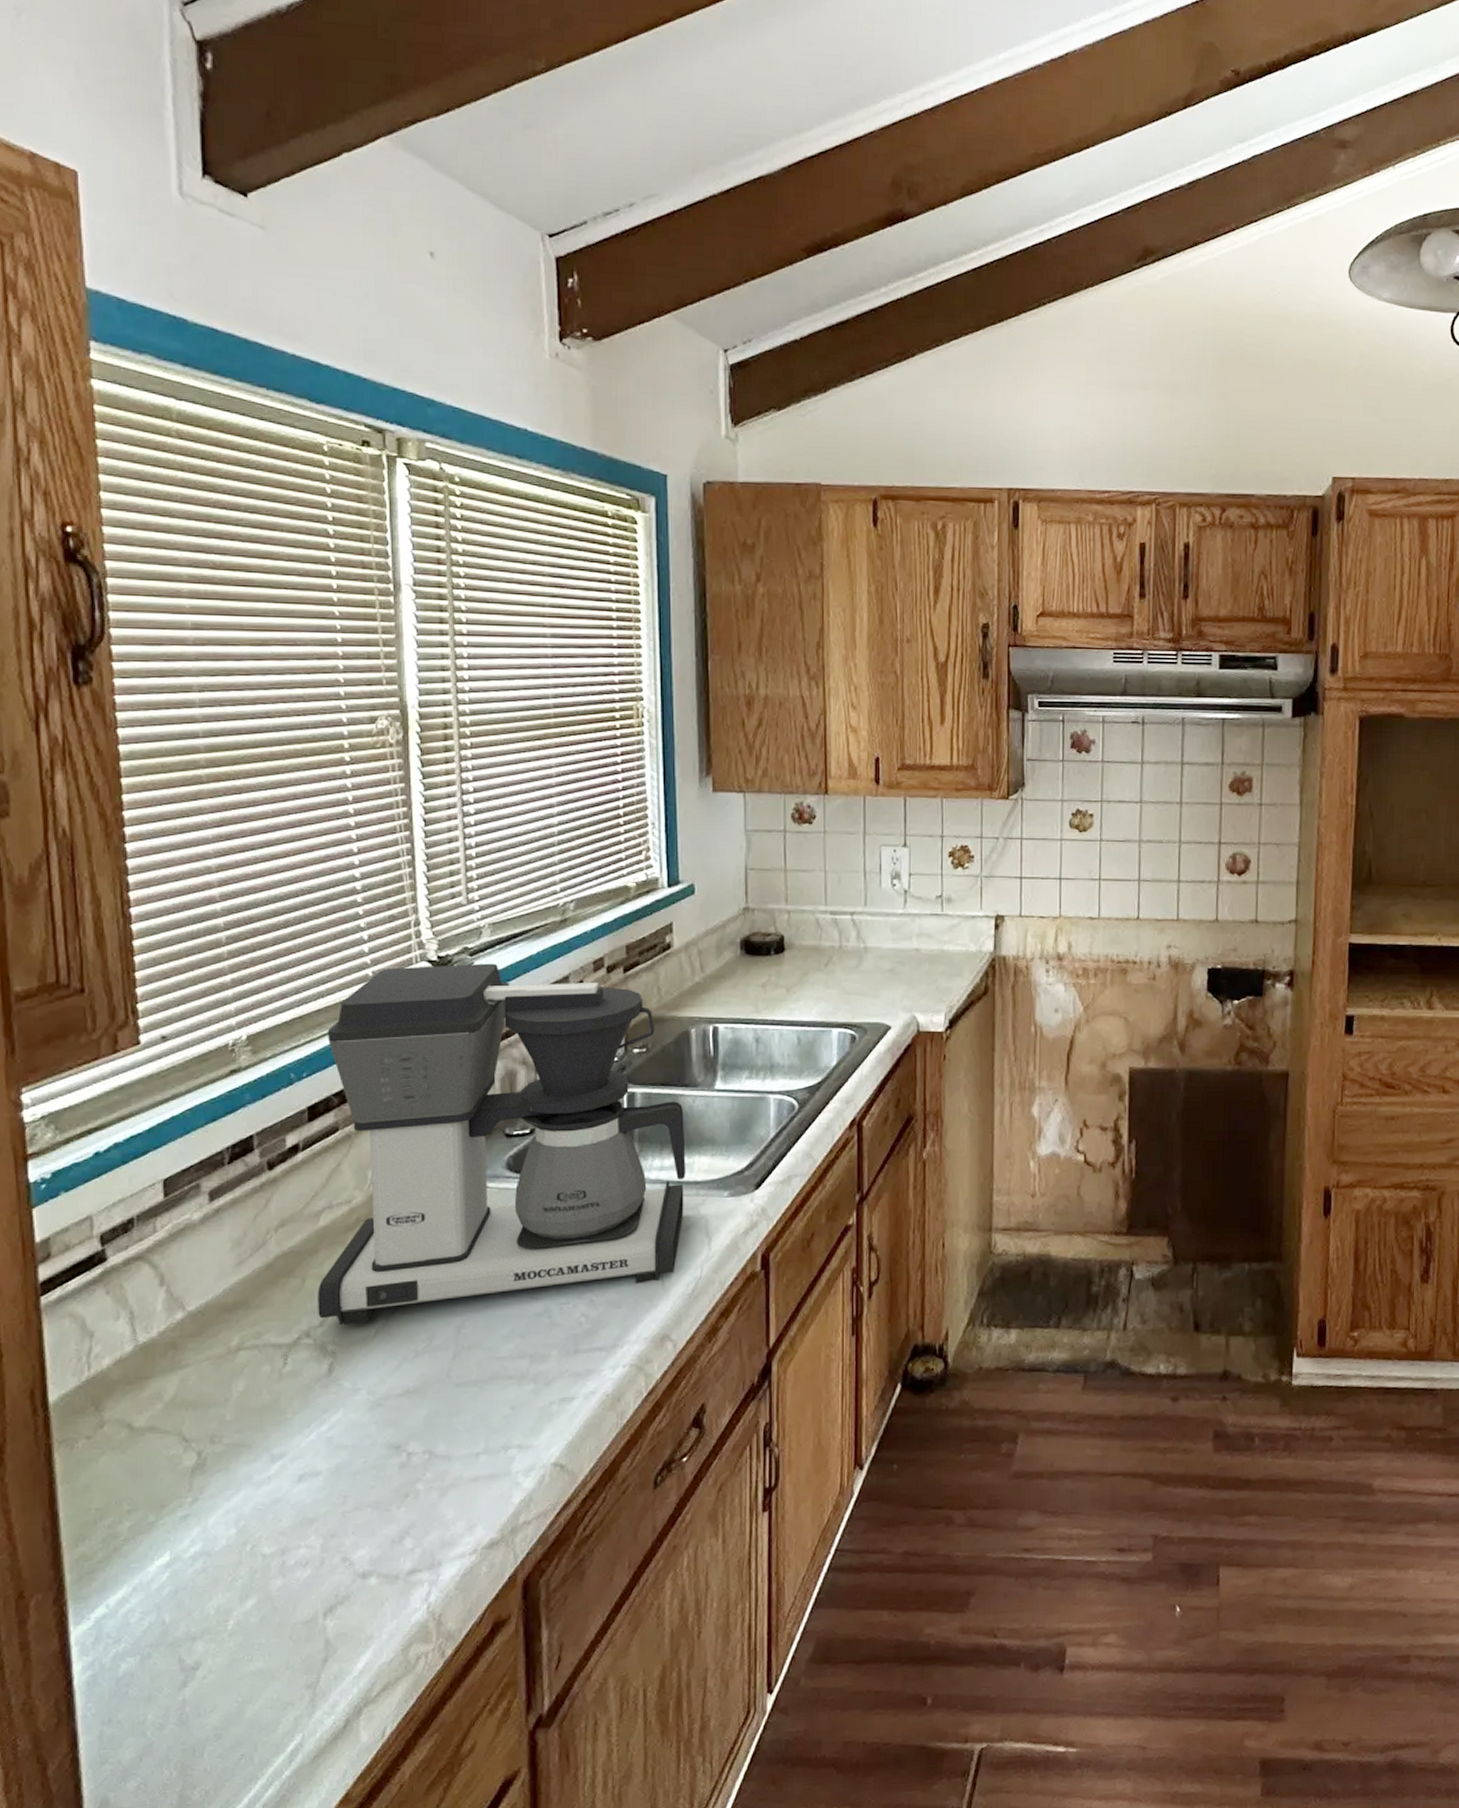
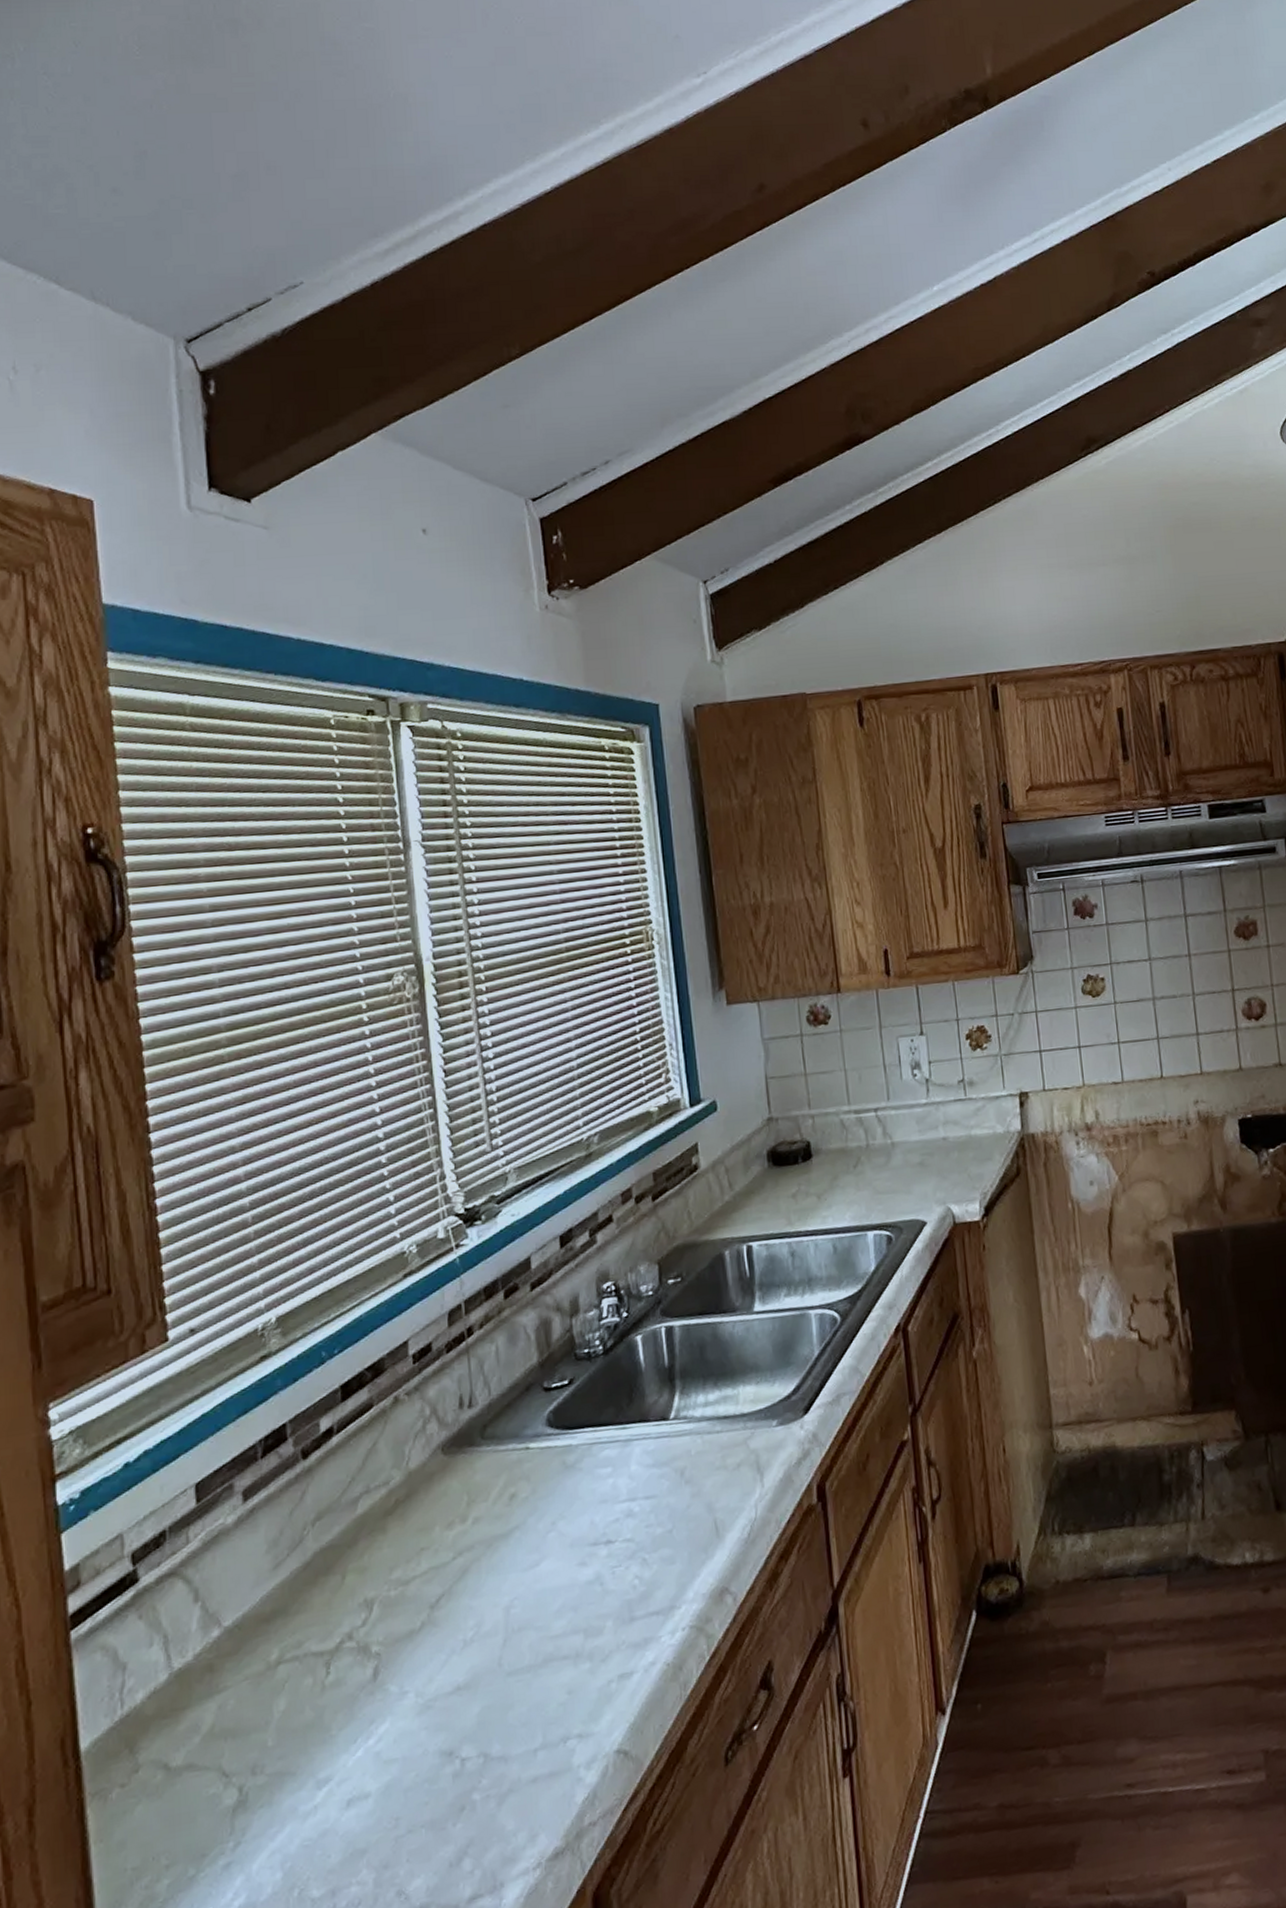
coffee maker: present [317,963,686,1325] -> none [358,1208,733,1621]

